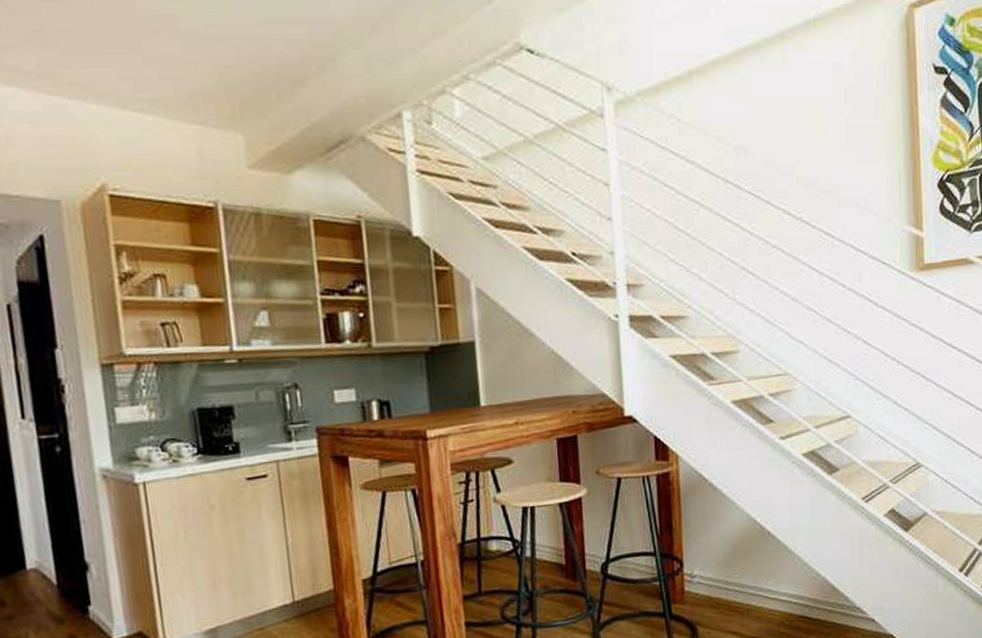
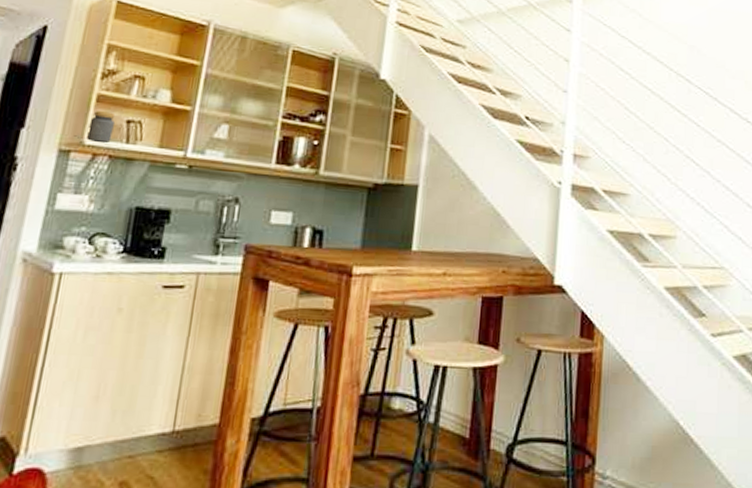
jar: none [122,317,151,351] -> present [87,111,116,143]

